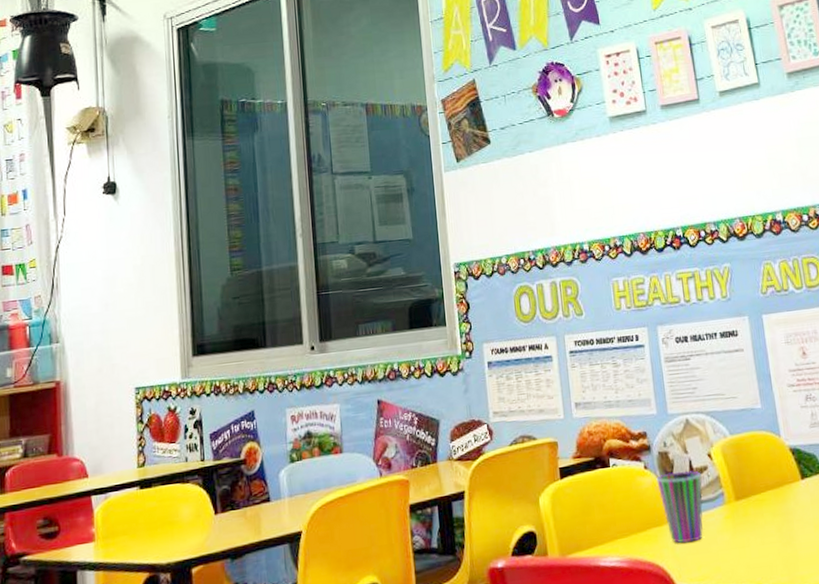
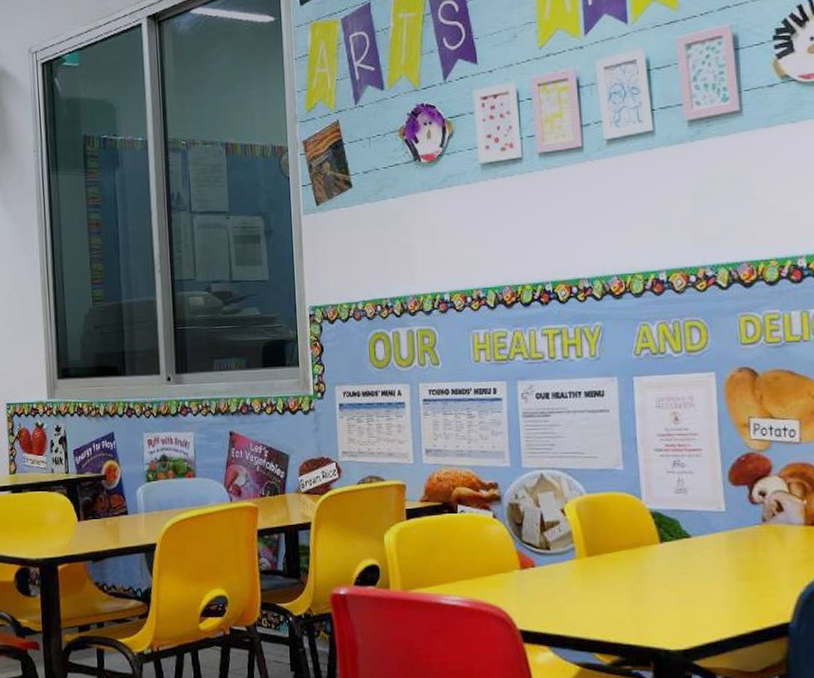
cup: present [656,471,703,543] -> none [505,523,554,591]

